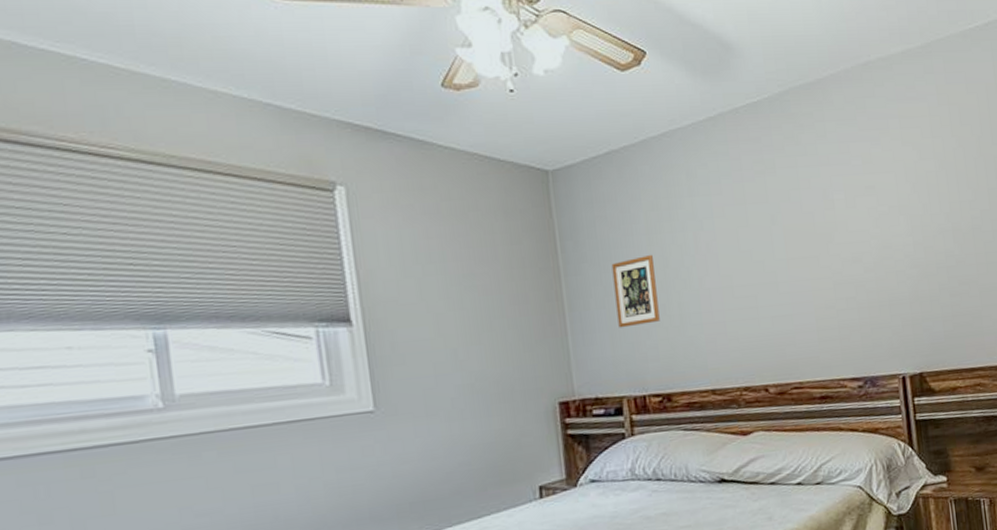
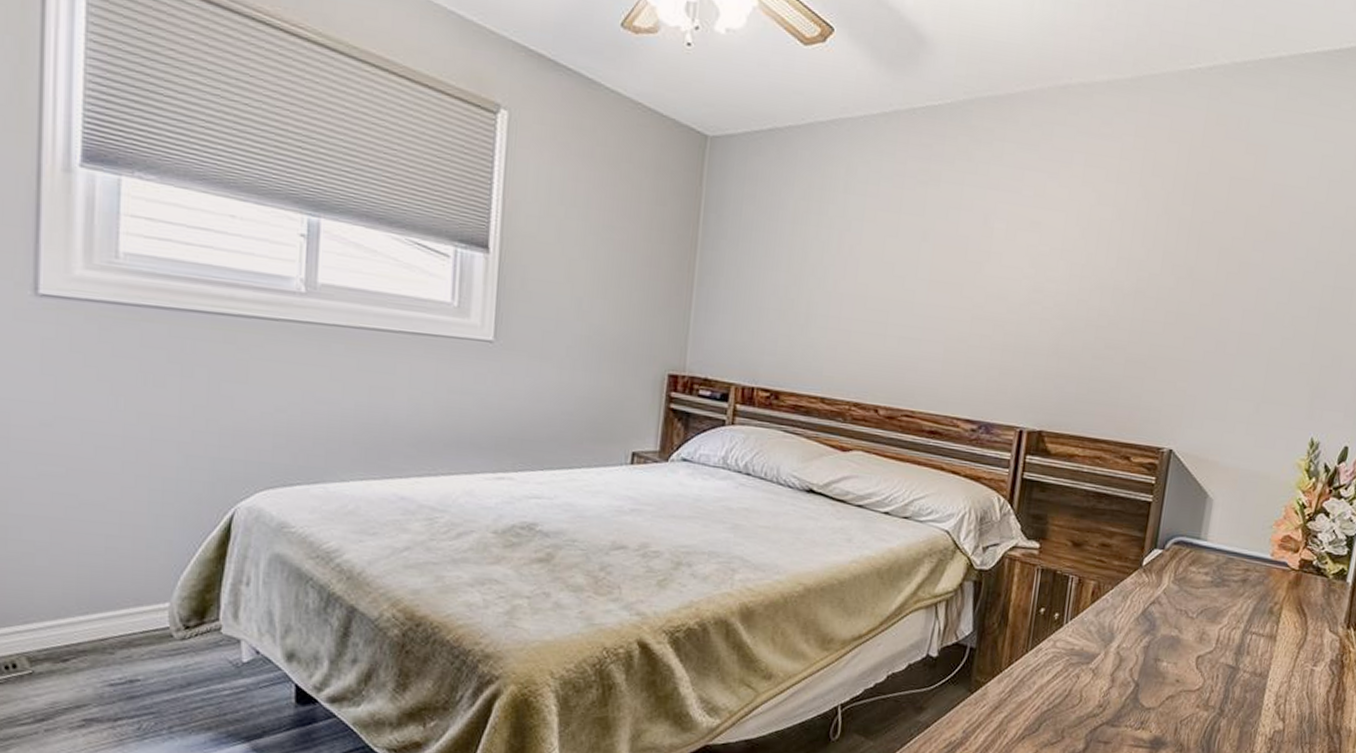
picture frame: present [611,255,660,328] -> none [743,244,793,316]

